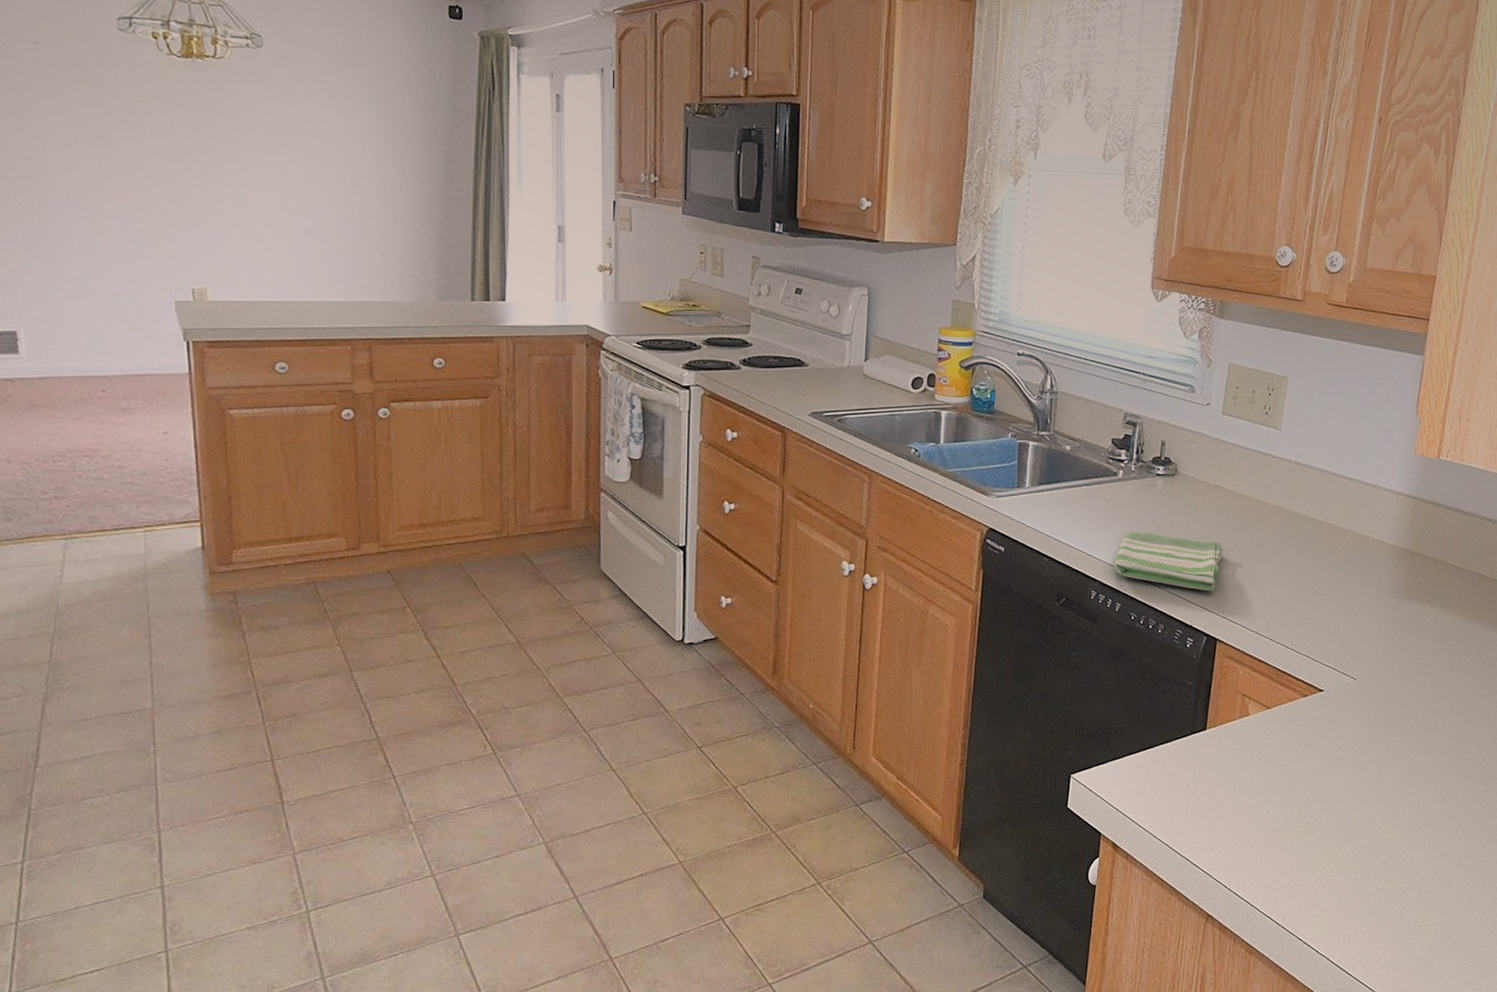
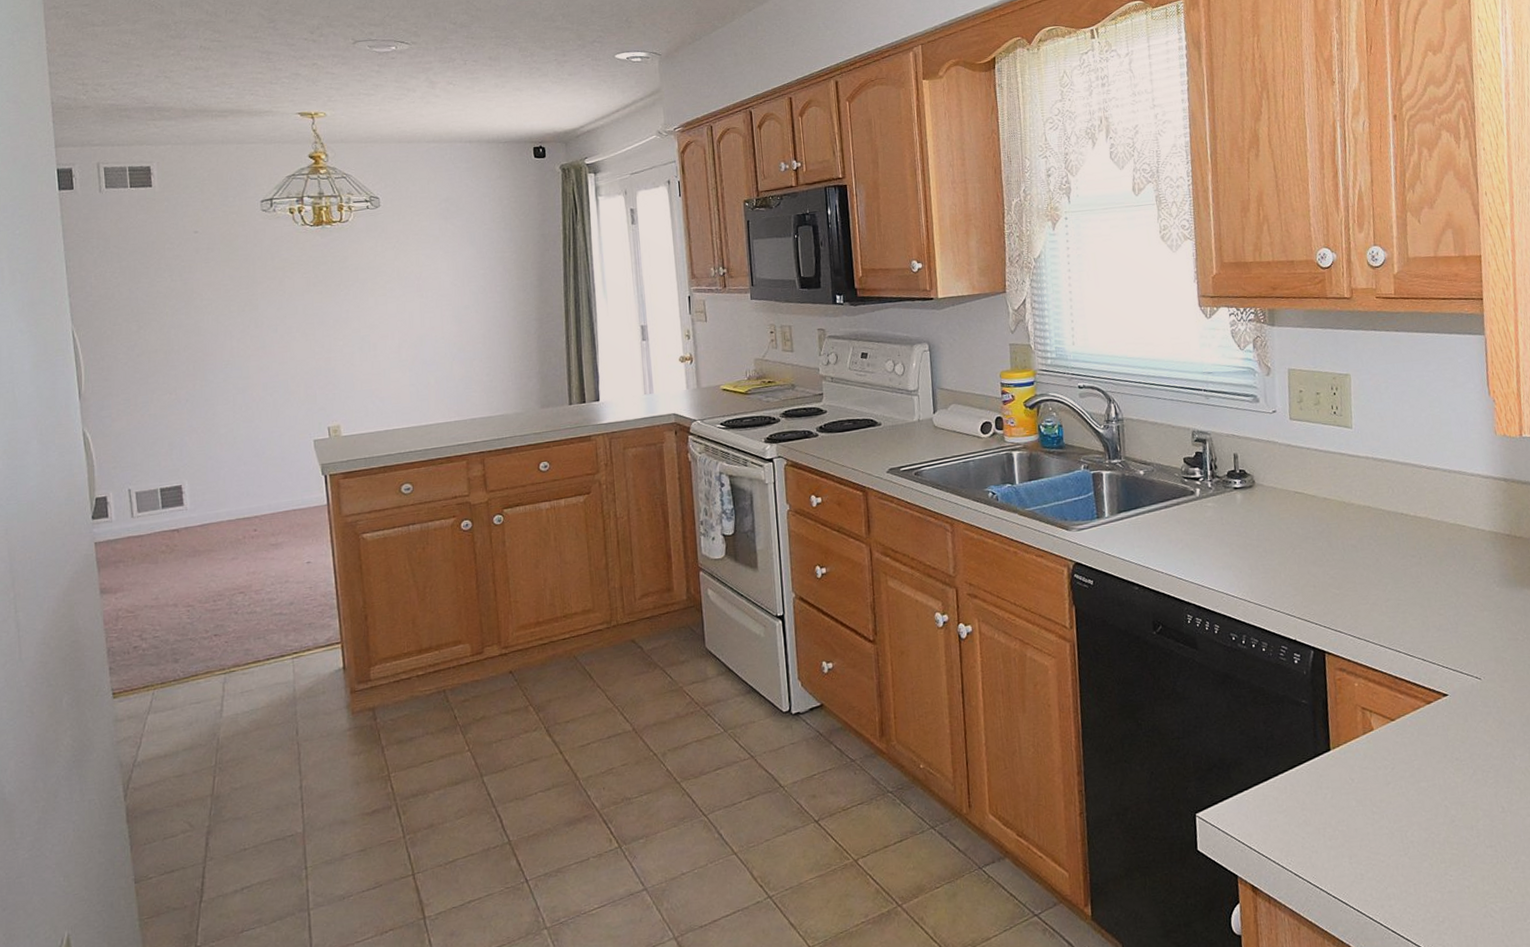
dish towel: present [1113,531,1224,592] -> none [1204,548,1316,603]

